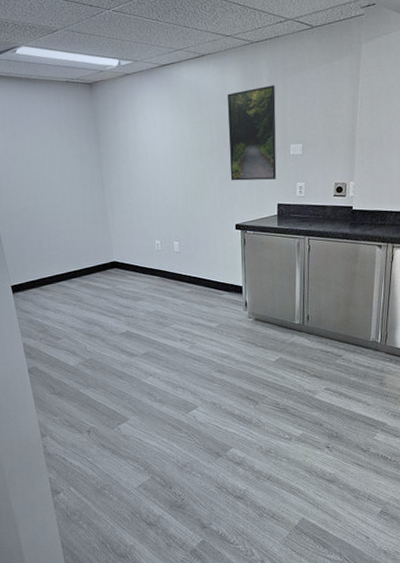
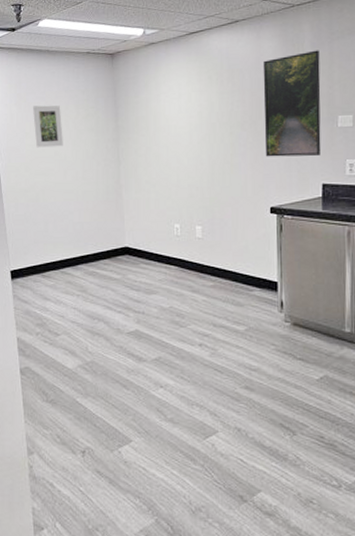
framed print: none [18,132,50,173] -> present [33,105,63,148]

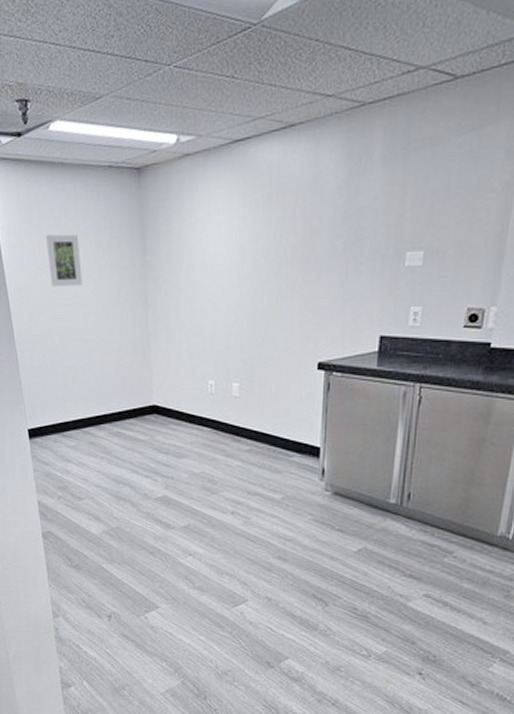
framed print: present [262,50,322,157] -> none [316,165,392,303]

